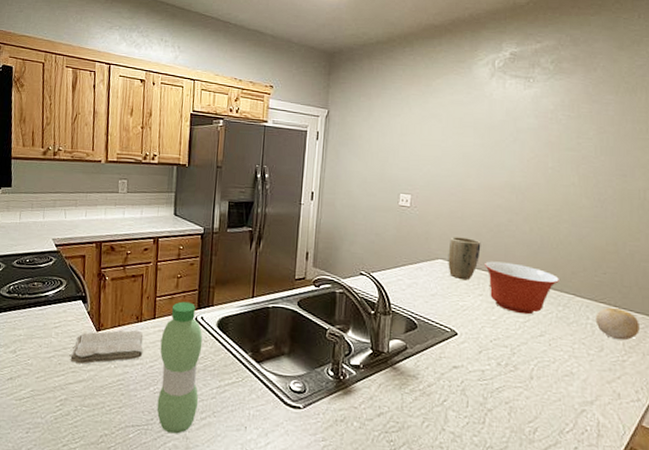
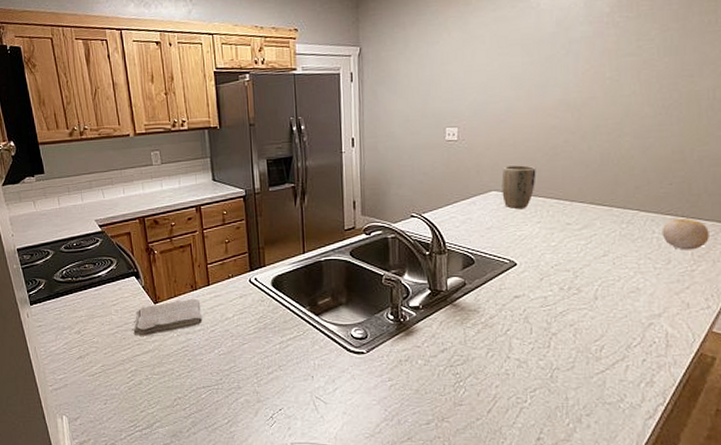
water bottle: present [156,301,203,434] -> none [218,265,263,390]
mixing bowl: present [485,261,559,315] -> none [541,185,622,237]

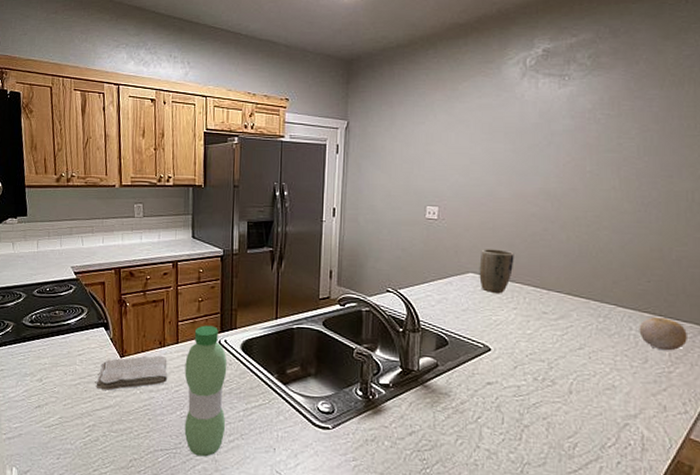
water bottle: none [218,265,263,390] -> present [184,325,227,457]

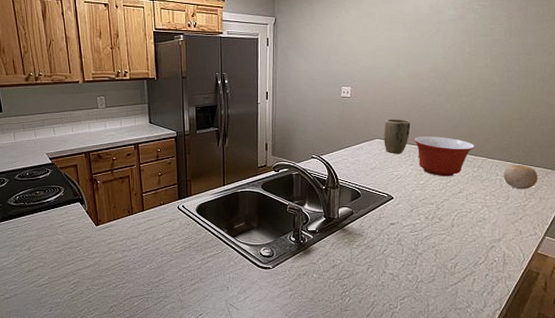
washcloth: present [96,356,168,391] -> none [77,222,137,253]
water bottle: present [184,325,227,457] -> none [151,194,187,298]
mixing bowl: none [519,273,599,327] -> present [414,136,474,177]

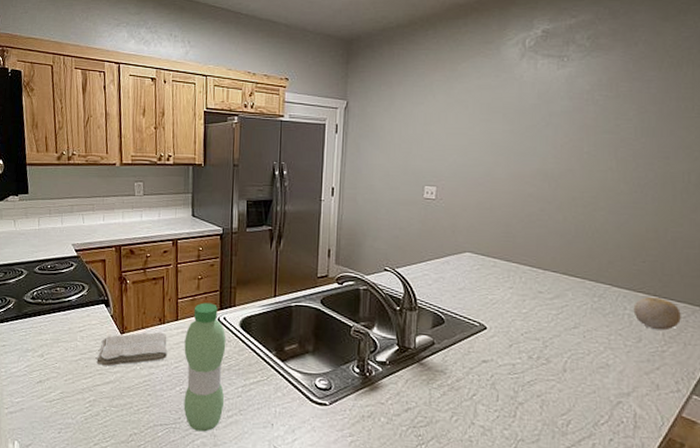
washcloth: none [77,222,137,253] -> present [96,332,168,367]
water bottle: none [151,194,187,298] -> present [183,302,226,432]
plant pot: present [384,119,411,153] -> none [476,229,511,272]
mixing bowl: present [414,136,474,177] -> none [515,252,594,307]

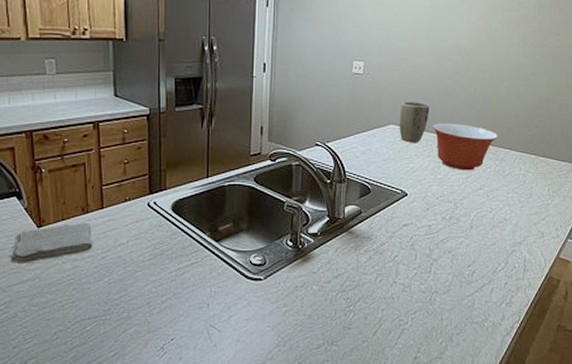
water bottle: present [183,302,226,432] -> none [111,188,157,320]
plant pot: none [476,229,511,272] -> present [399,102,430,142]
mixing bowl: none [515,252,594,307] -> present [433,123,498,171]
fruit: present [633,297,681,331] -> none [527,159,562,186]

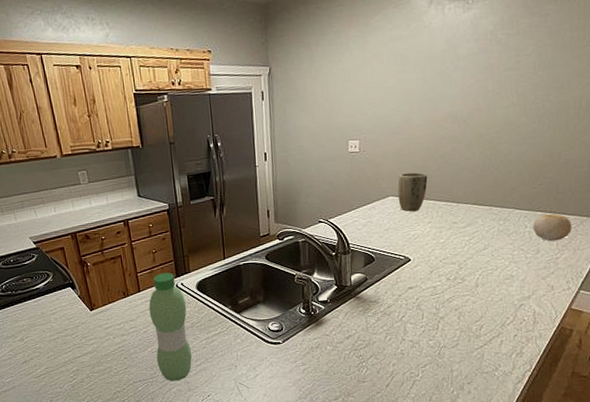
washcloth: present [10,223,93,264] -> none [72,305,136,340]
water bottle: none [111,188,157,320] -> present [149,272,192,381]
mixing bowl: present [433,123,498,171] -> none [432,189,500,233]
fruit: none [527,159,562,186] -> present [533,214,572,242]

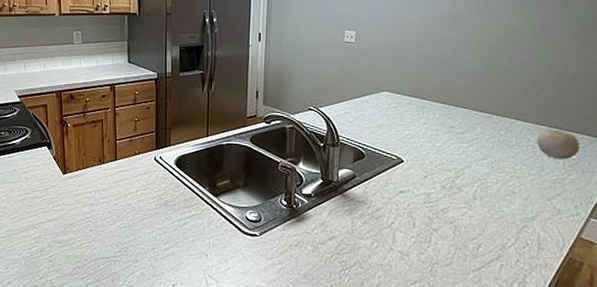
water bottle: present [149,272,192,381] -> none [123,143,163,264]
plant pot: present [398,172,428,211] -> none [393,69,425,109]

